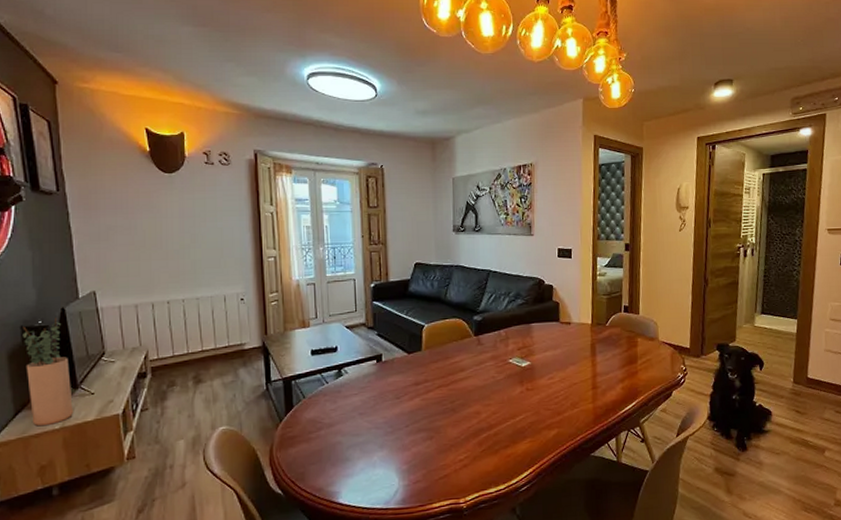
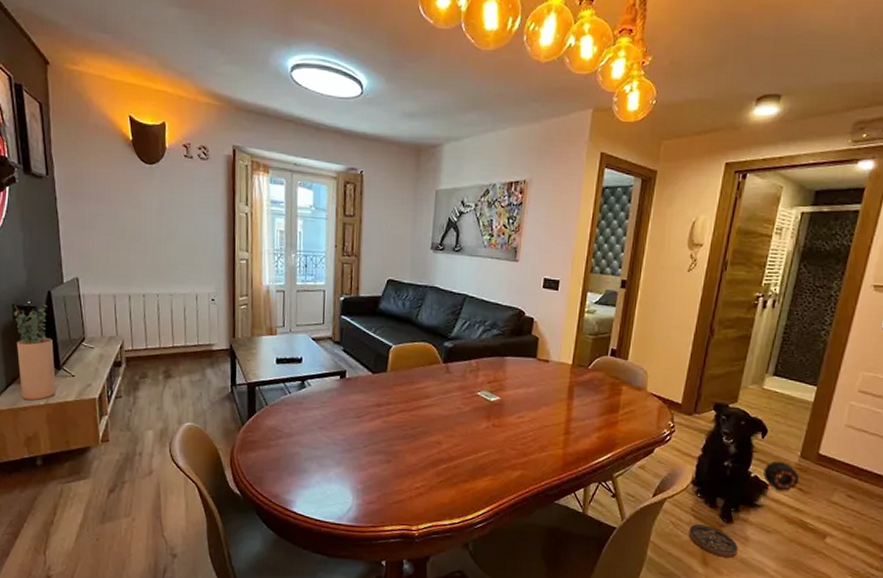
pet bowl: none [711,456,755,484] -> present [688,524,738,558]
dog toy: none [766,388,796,415] -> present [763,460,800,491]

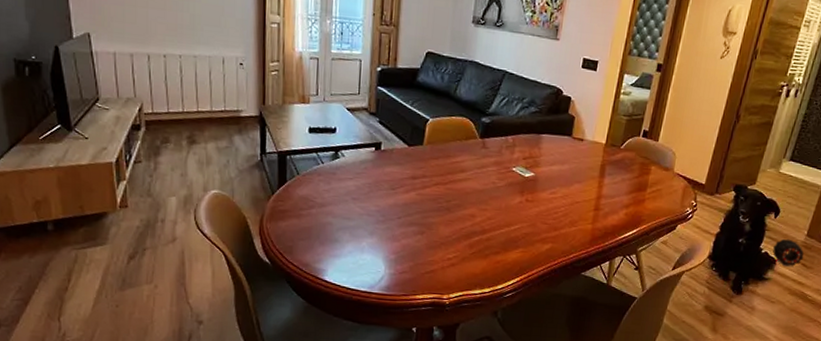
vase: present [14,299,56,401] -> none [16,54,67,163]
pet bowl: present [688,524,738,558] -> none [702,295,745,325]

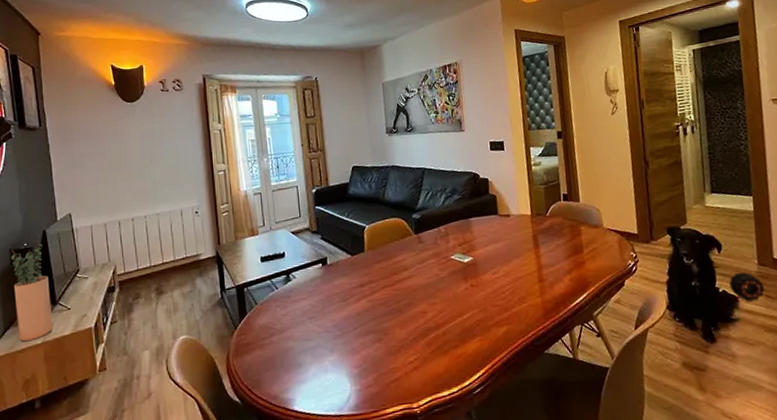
vase: none [16,54,67,163] -> present [11,239,52,342]

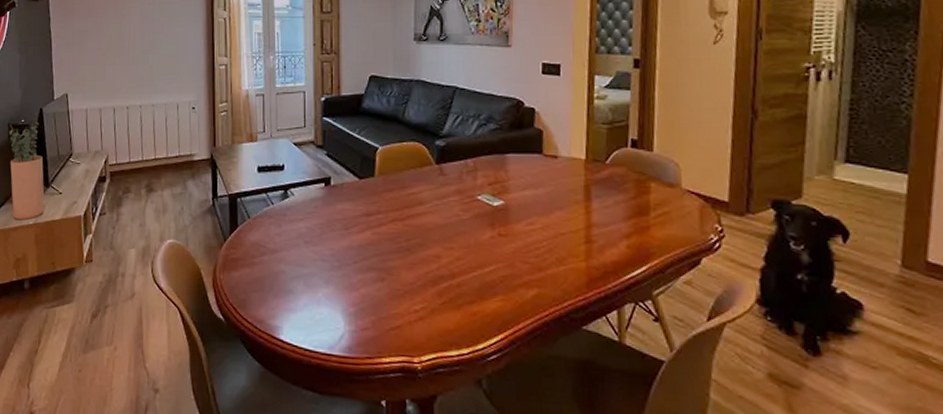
dog toy: present [729,271,766,301] -> none [853,271,907,313]

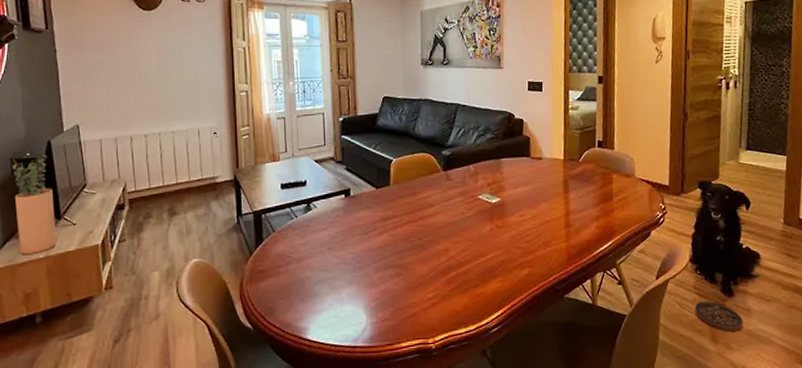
pet bowl: none [762,357,835,404] -> present [694,301,743,332]

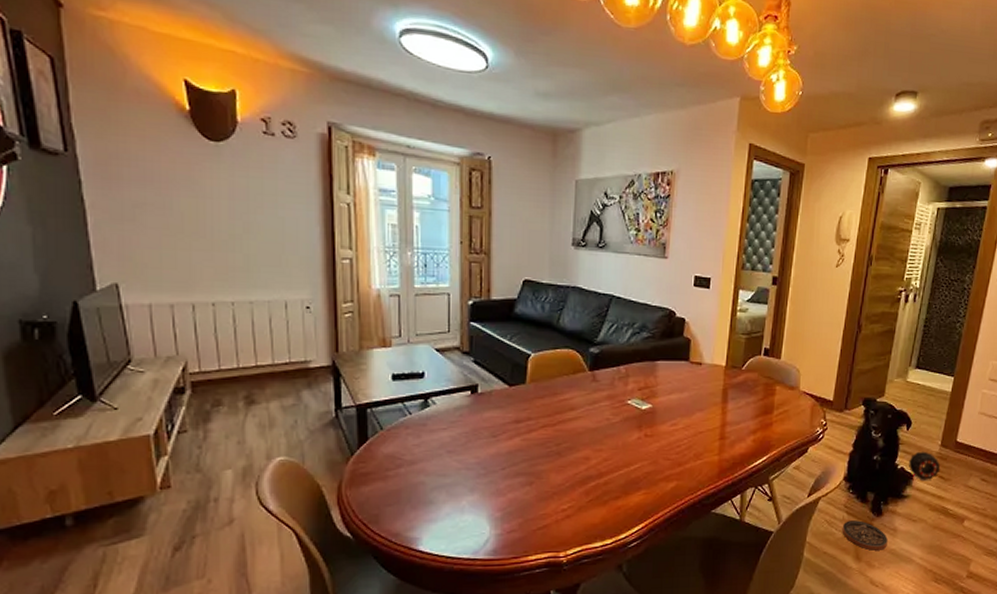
vase: present [12,149,56,255] -> none [22,312,90,444]
dog toy: none [753,230,788,259] -> present [909,451,941,480]

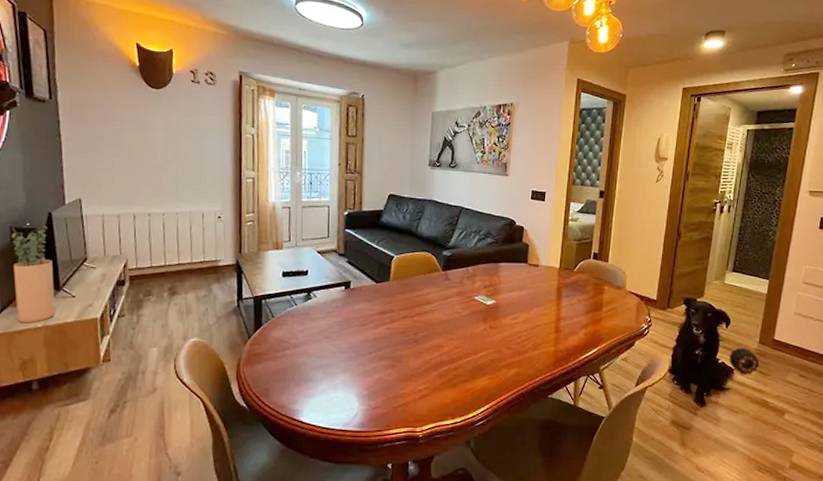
vase: none [22,312,90,444] -> present [11,220,55,324]
pet bowl: present [842,520,888,551] -> none [668,409,711,438]

